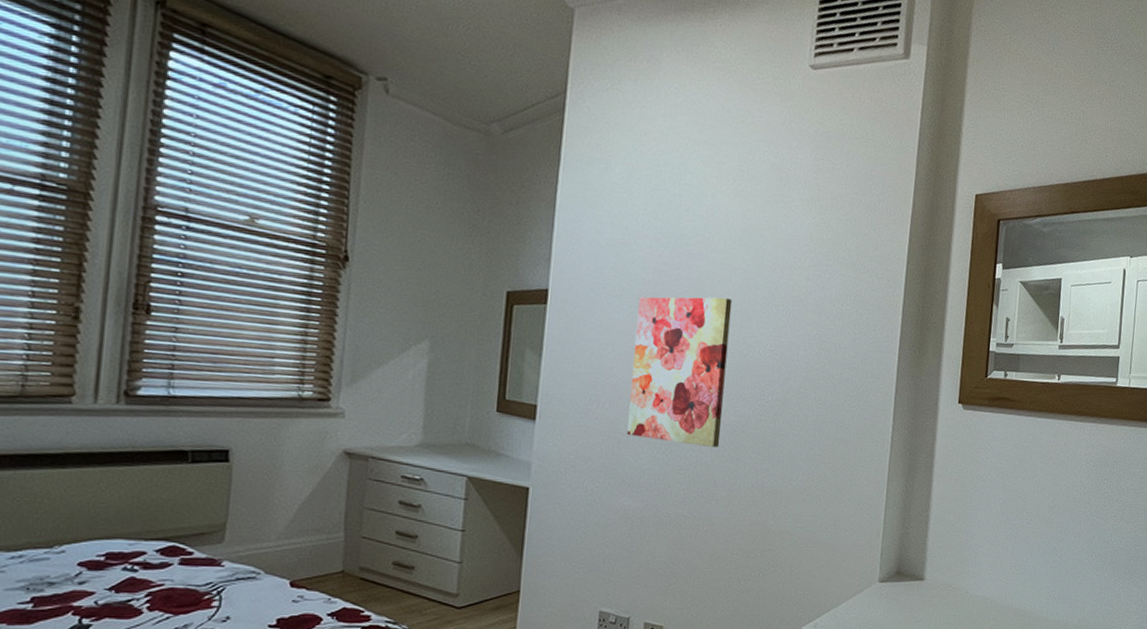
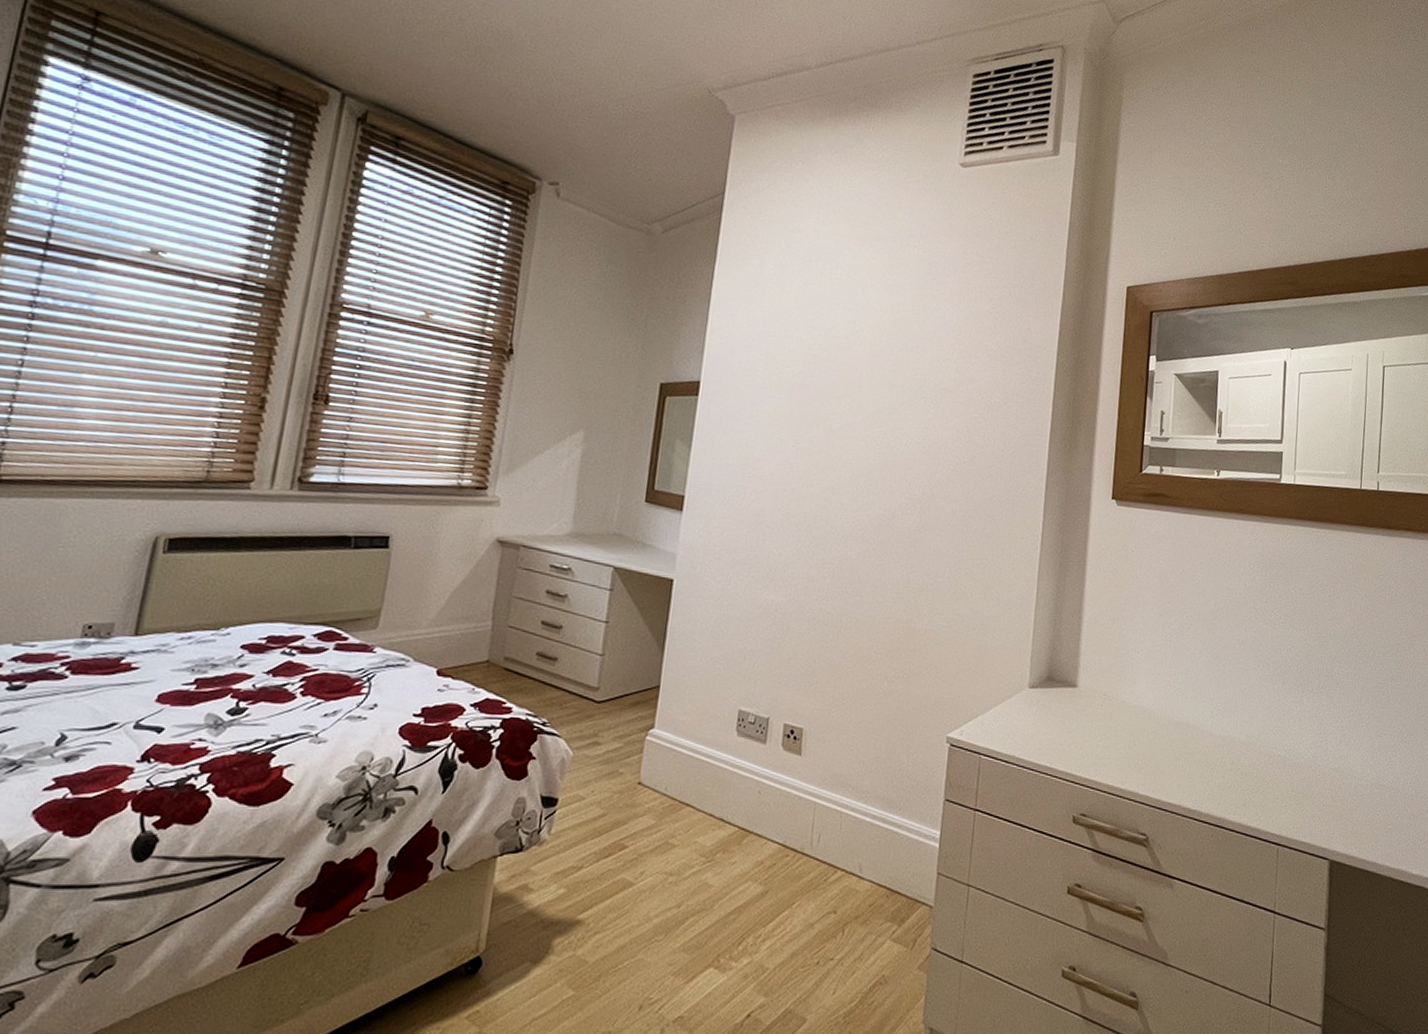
wall art: present [627,297,733,448] -> none [772,388,881,542]

